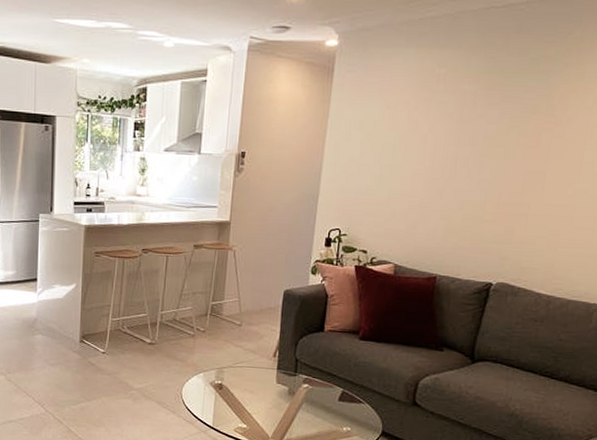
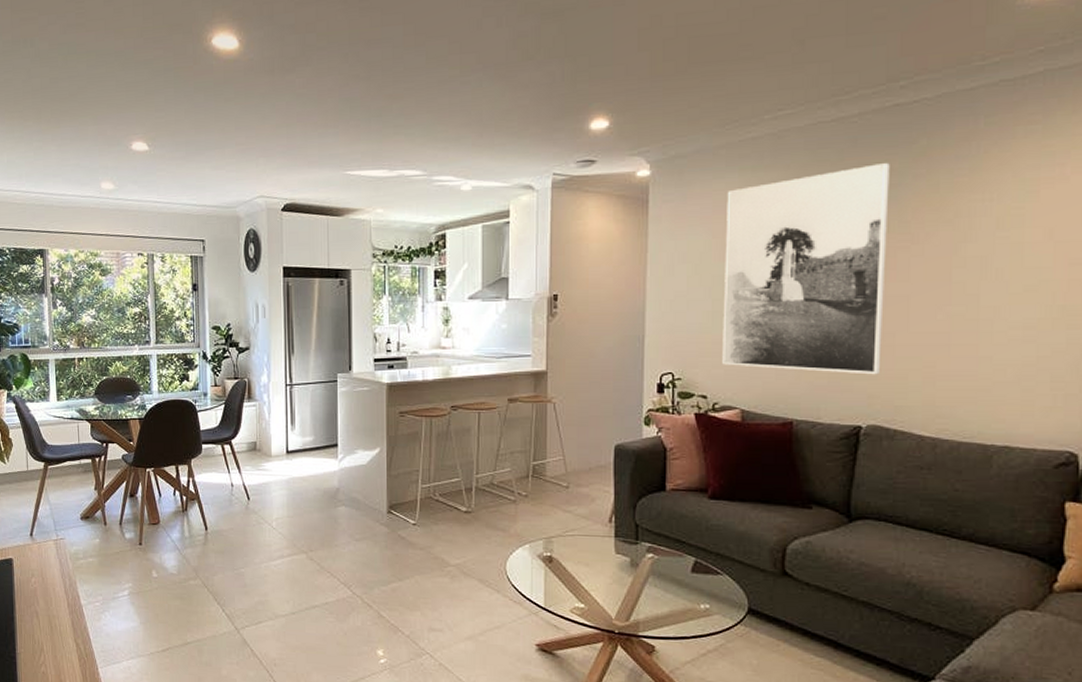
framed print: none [383,49,547,240] -> present [722,162,890,375]

